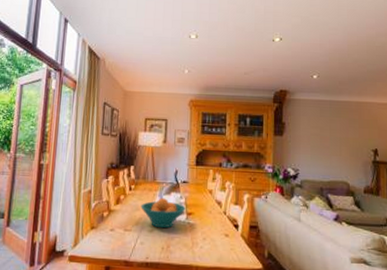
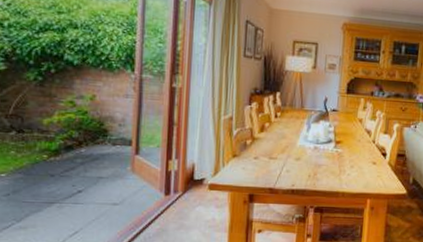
fruit bowl: present [140,198,186,229] -> none [287,126,335,157]

